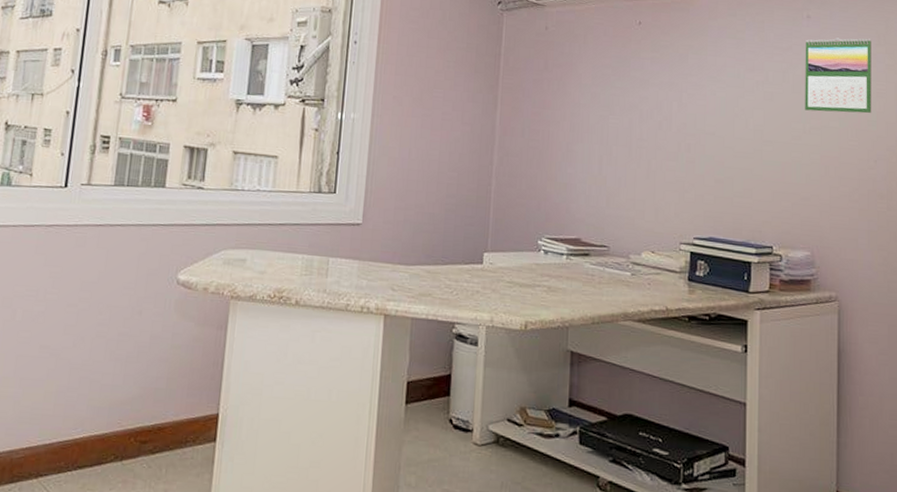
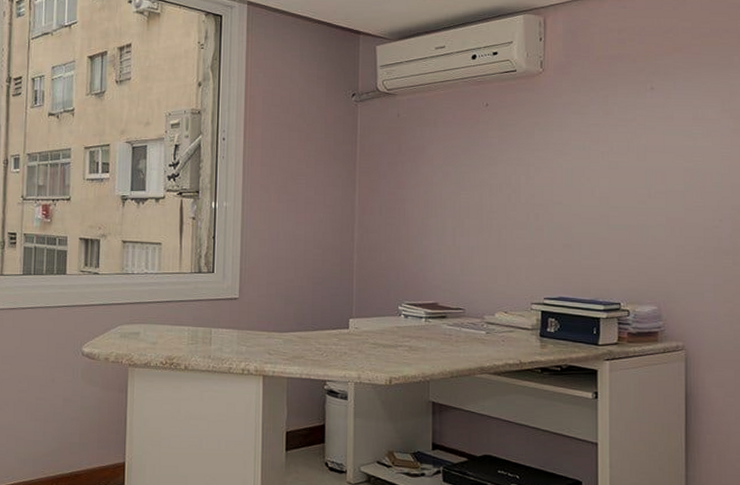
calendar: present [805,37,872,114] -> none [649,105,717,177]

